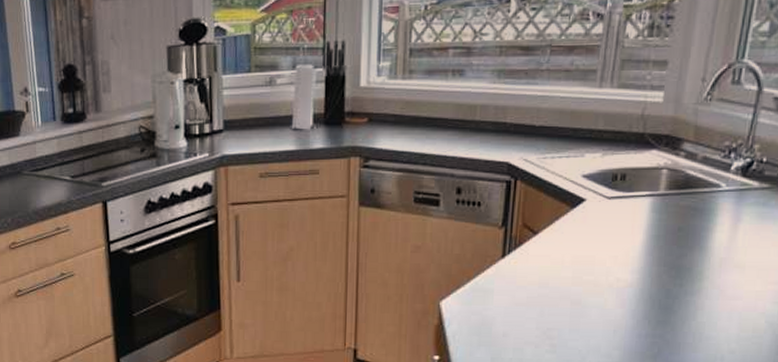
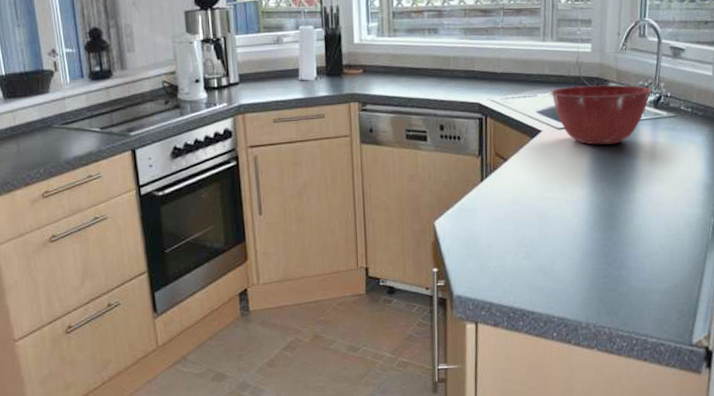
mixing bowl: none [604,145,741,220] -> present [551,85,652,145]

